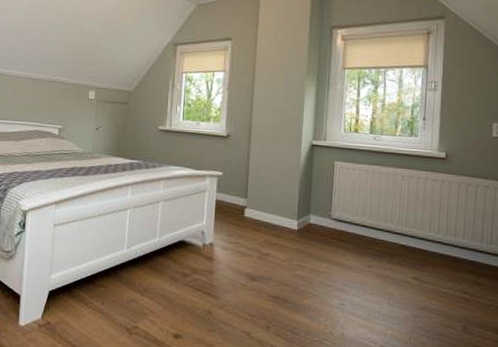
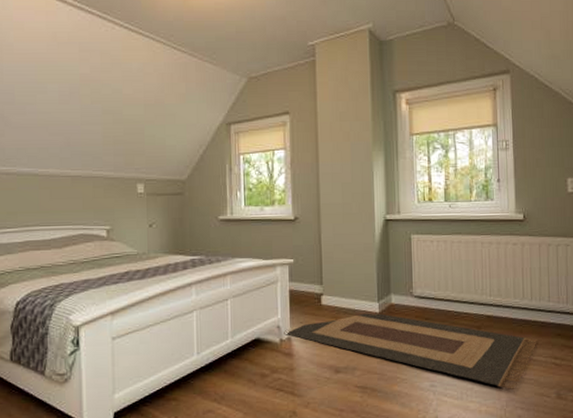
rug: none [207,229,448,318] -> present [284,313,537,389]

